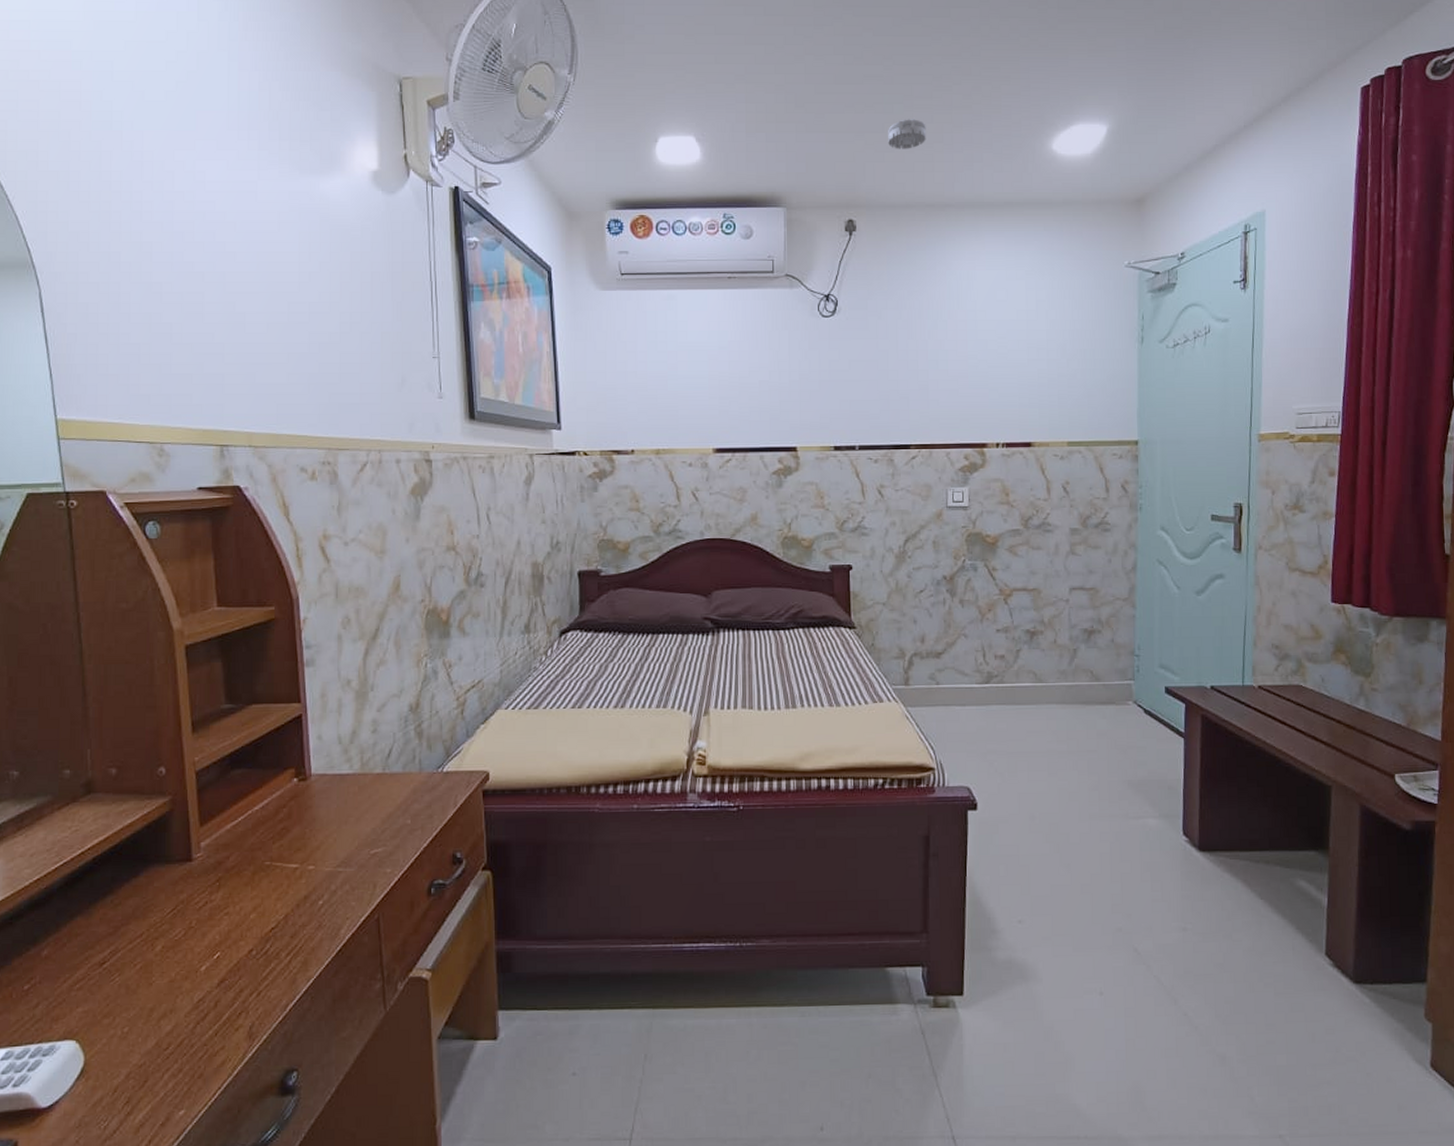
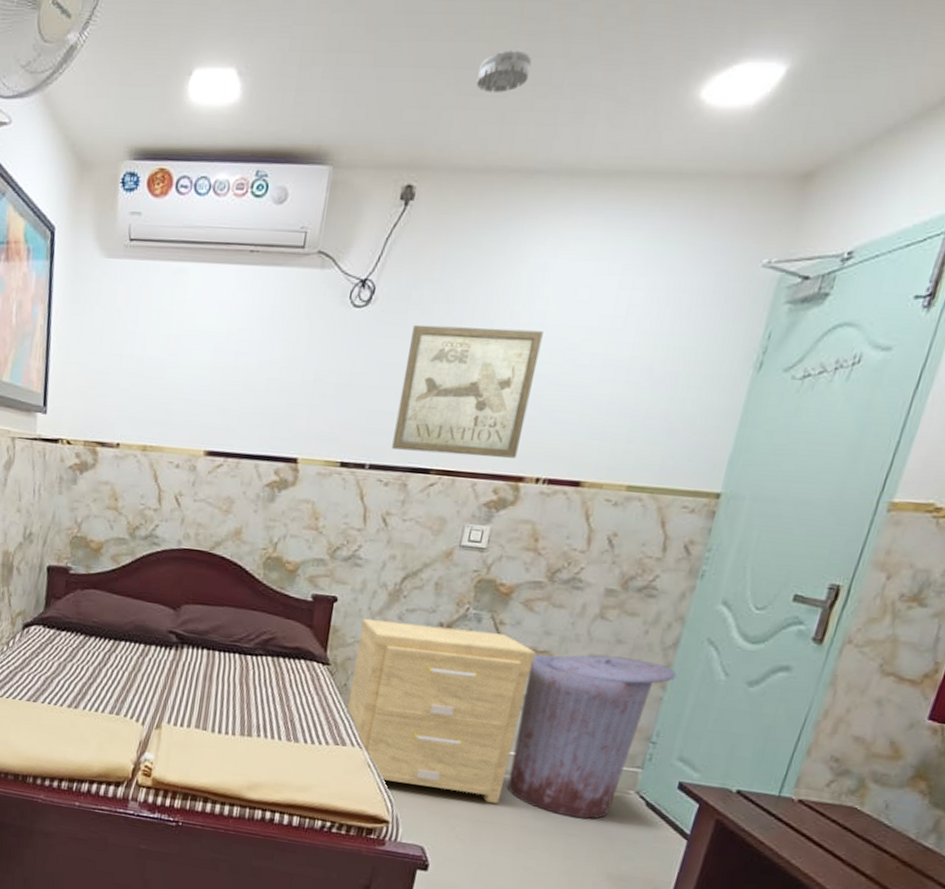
wall art: none [874,326,978,431] -> present [392,324,543,458]
side table: none [876,579,1027,734] -> present [346,618,536,804]
trash can: none [1024,585,1141,735] -> present [507,655,677,819]

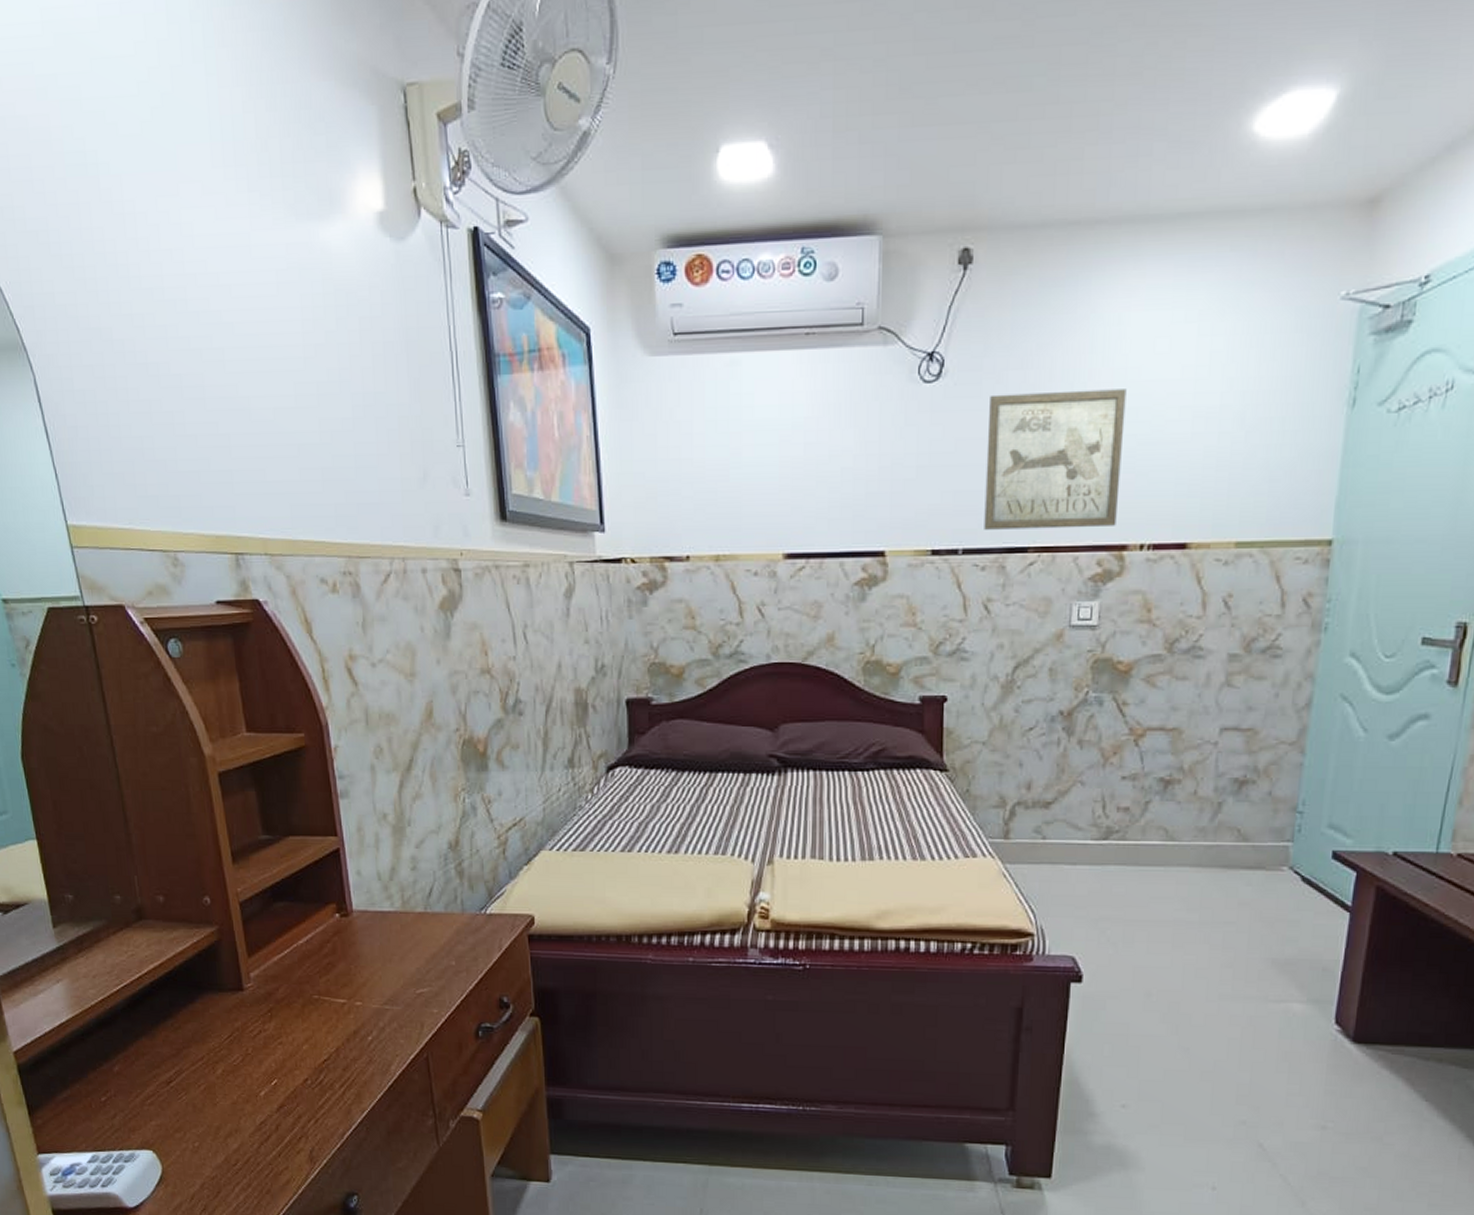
side table: present [346,618,536,804] -> none [972,715,1164,899]
smoke detector: present [476,50,532,93] -> none [1022,97,1076,144]
trash can: present [507,655,677,819] -> none [1154,725,1314,904]

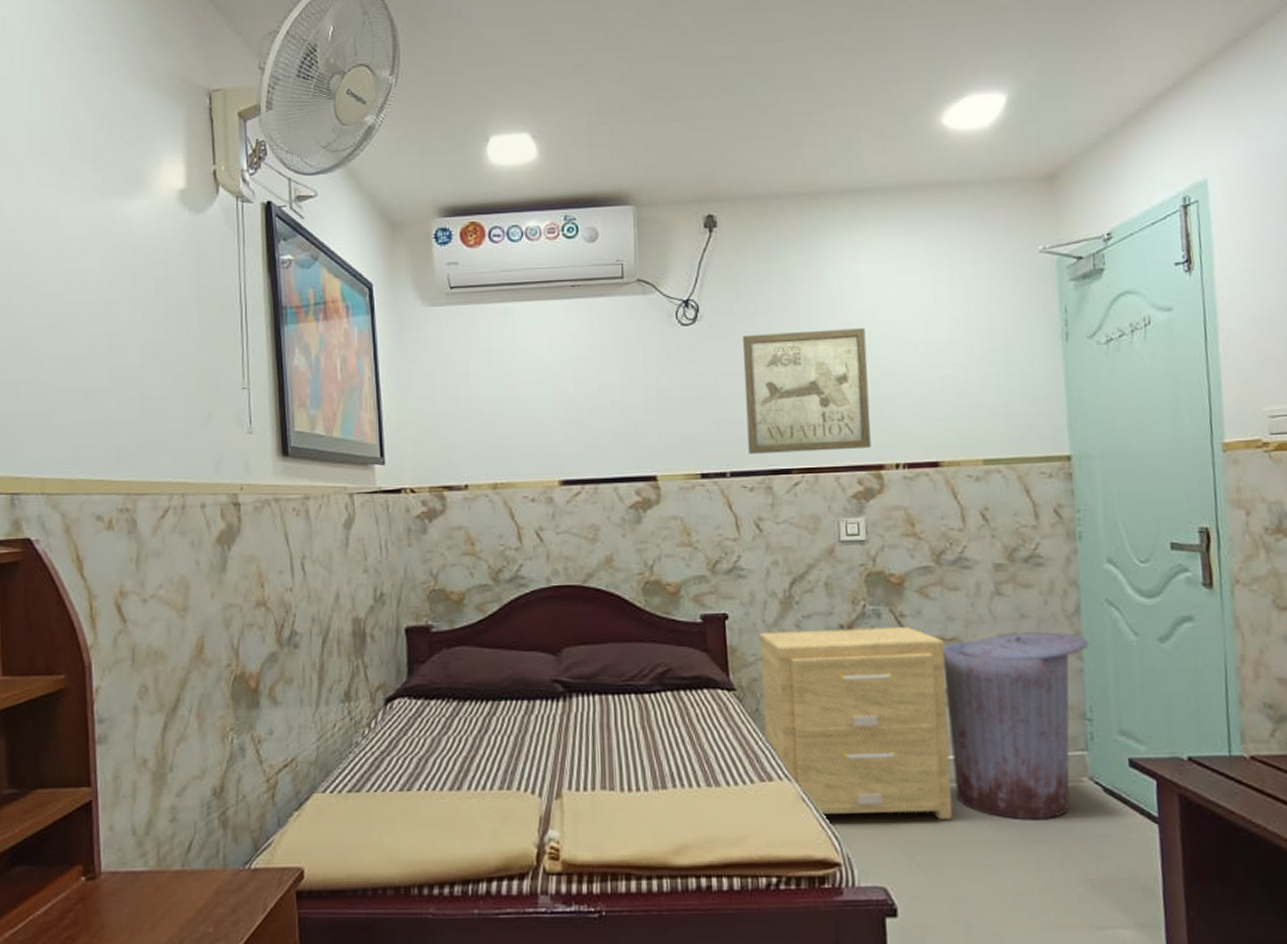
side table: none [972,715,1164,899] -> present [758,627,953,819]
trash can: none [1154,725,1314,904] -> present [942,632,1089,821]

